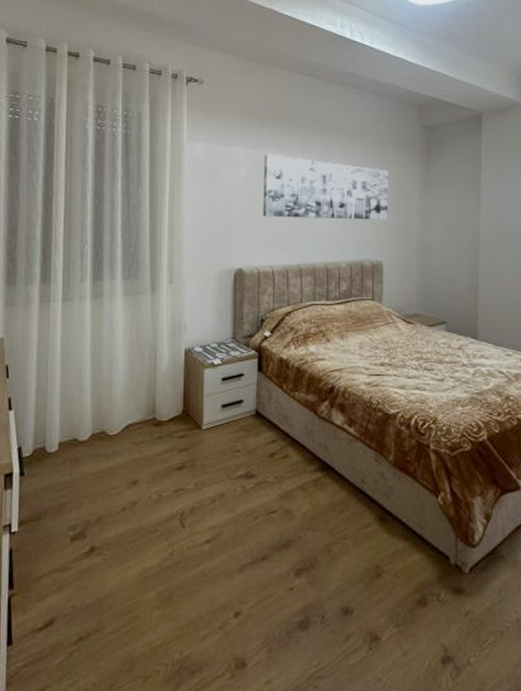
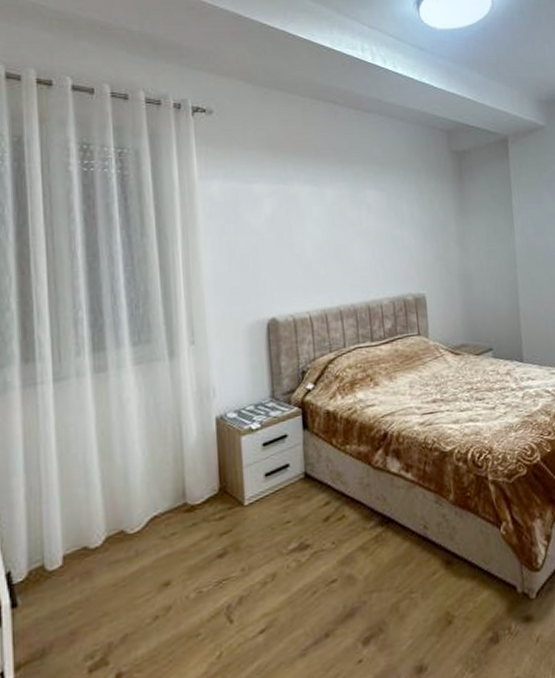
wall art: present [263,154,389,220] -> none [289,189,426,258]

